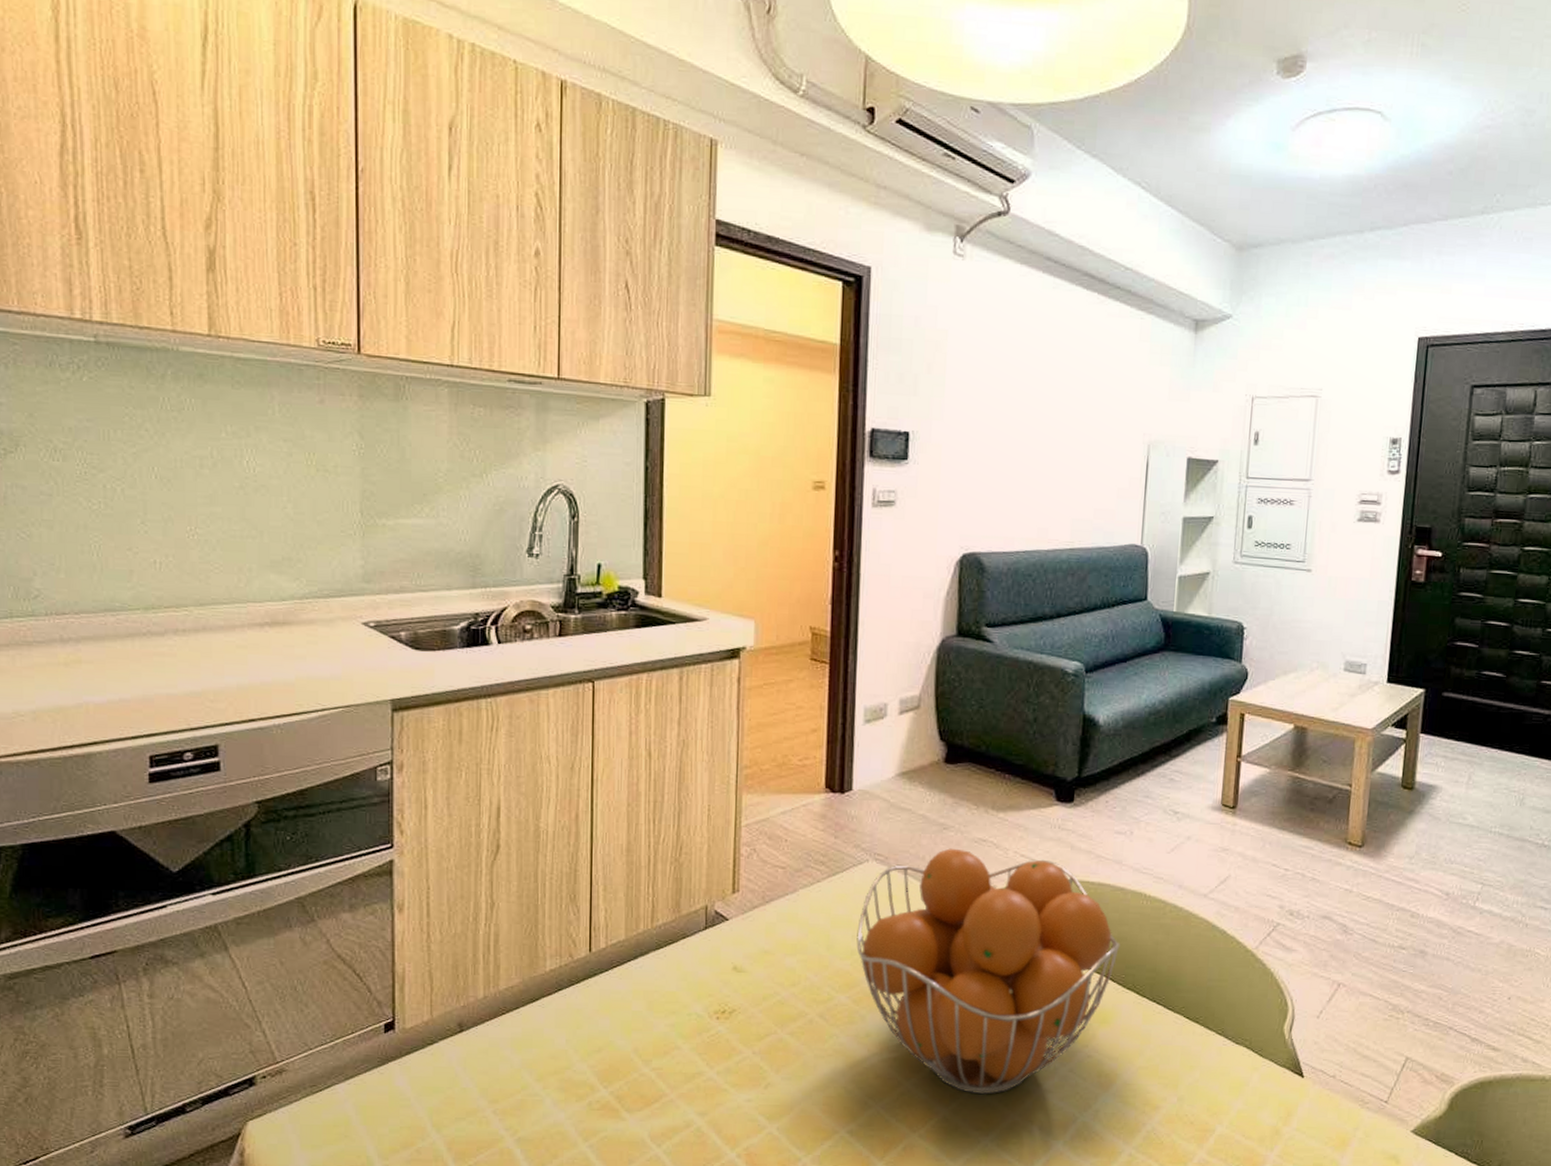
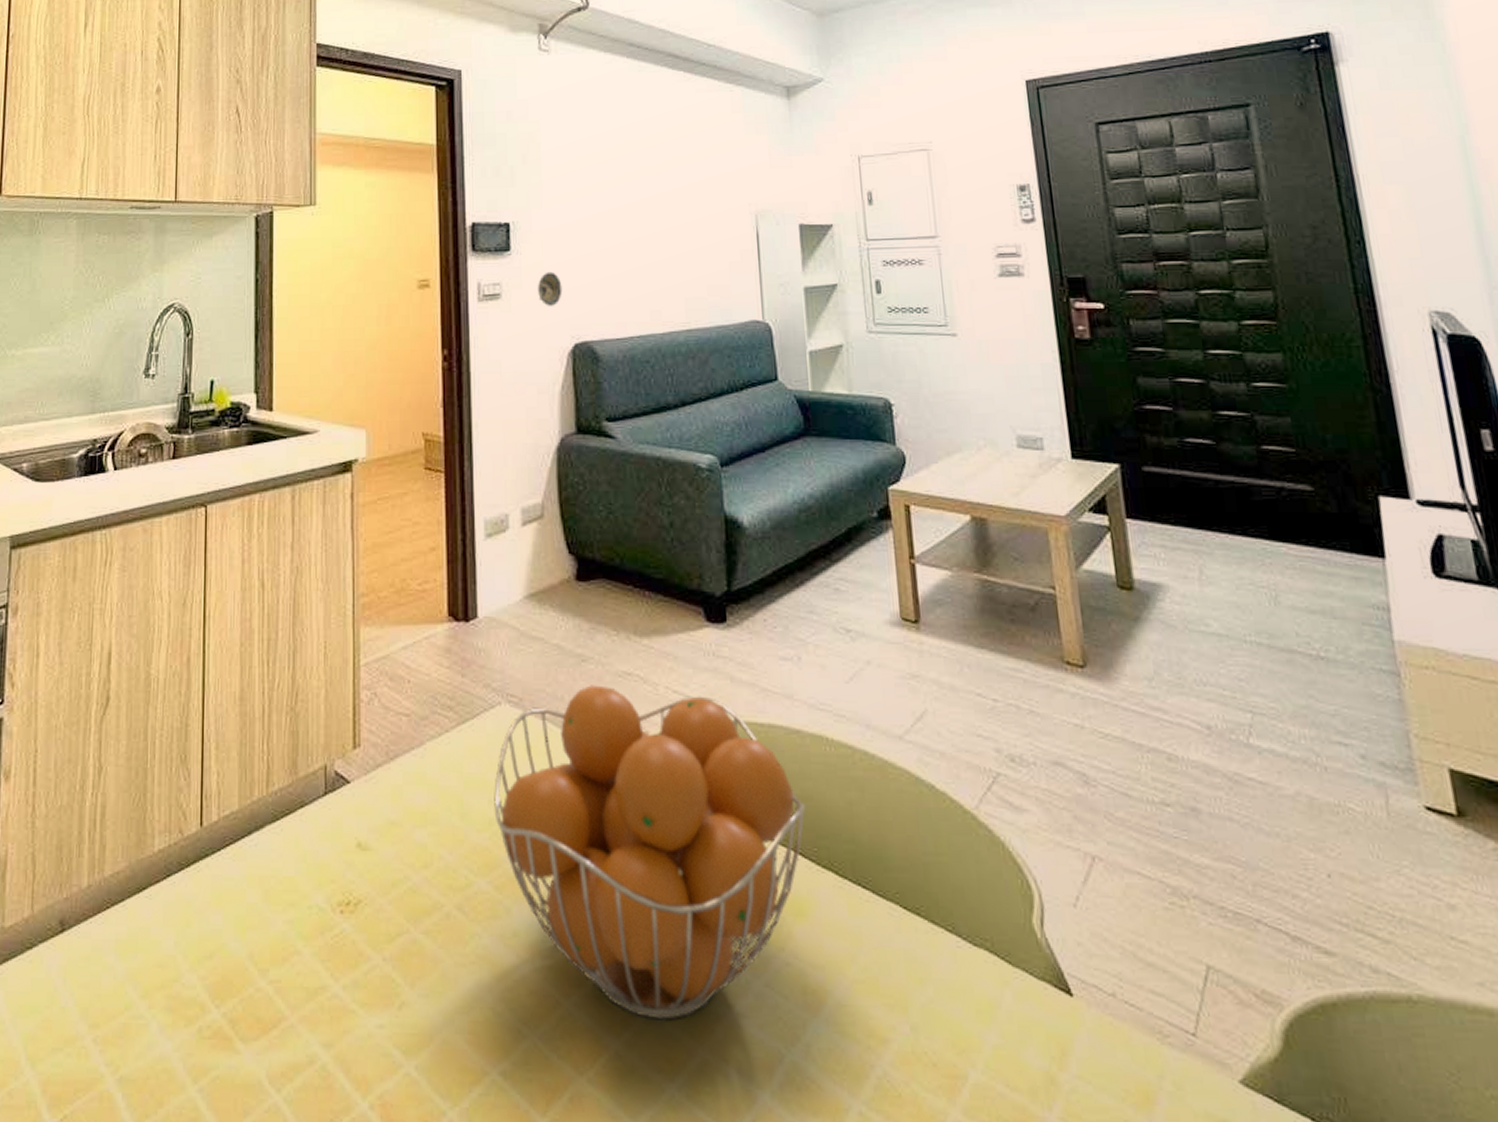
decorative plate: none [932,483,956,517] -> present [538,271,562,306]

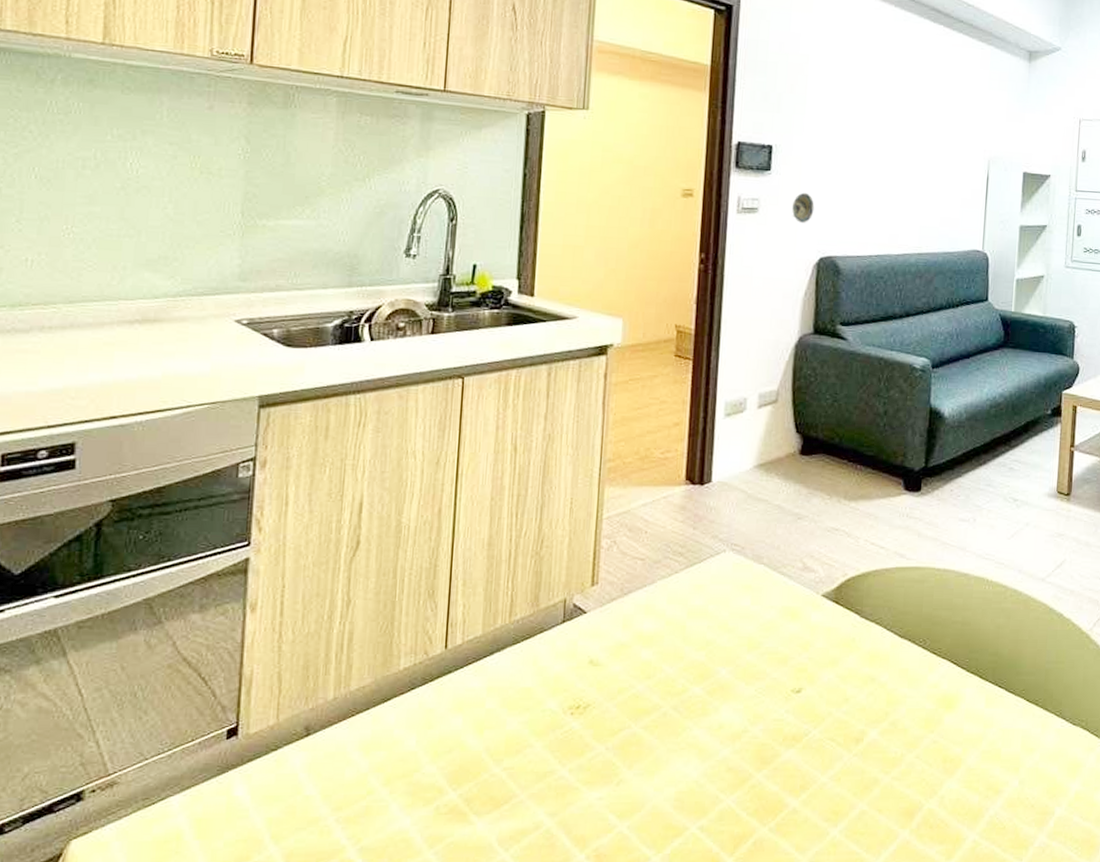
fruit basket: present [494,685,806,1020] -> none [712,537,964,785]

